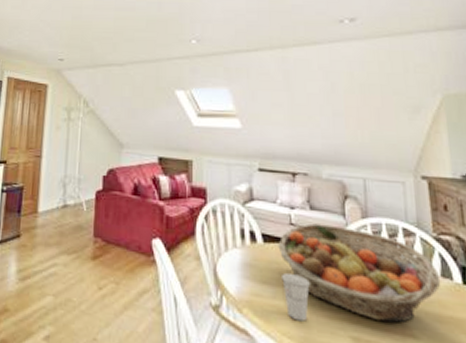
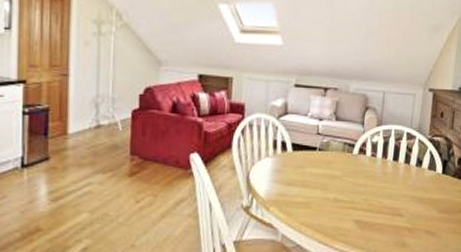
fruit basket: present [278,223,441,323] -> none [305,132,427,207]
cup: present [282,272,310,322] -> none [305,175,328,212]

